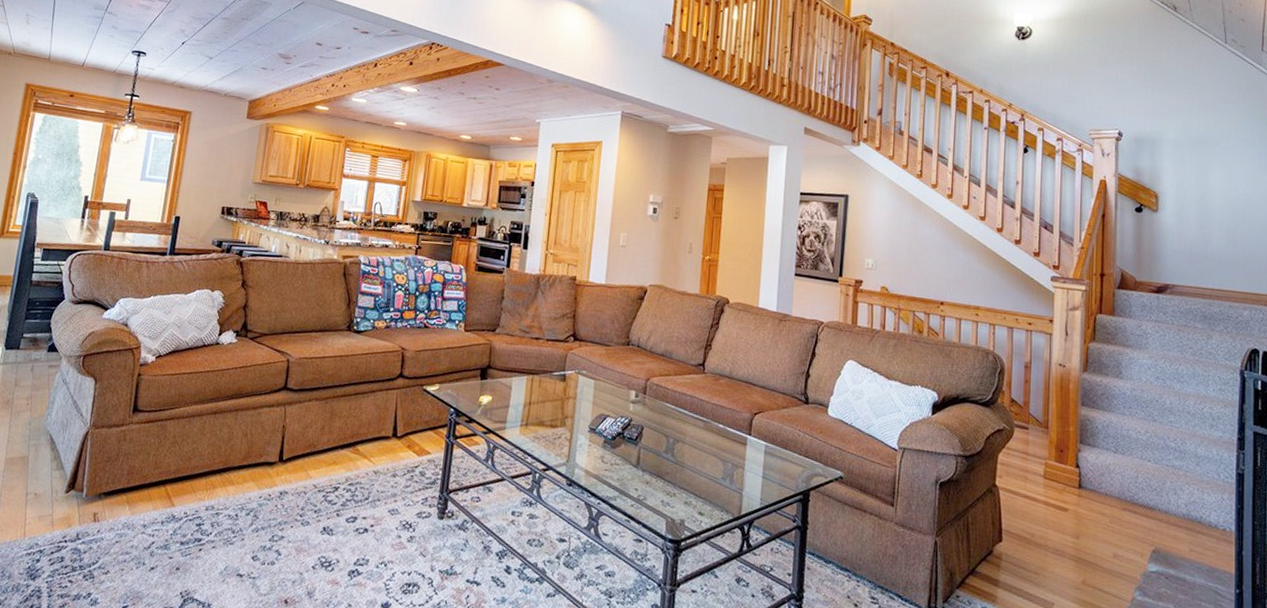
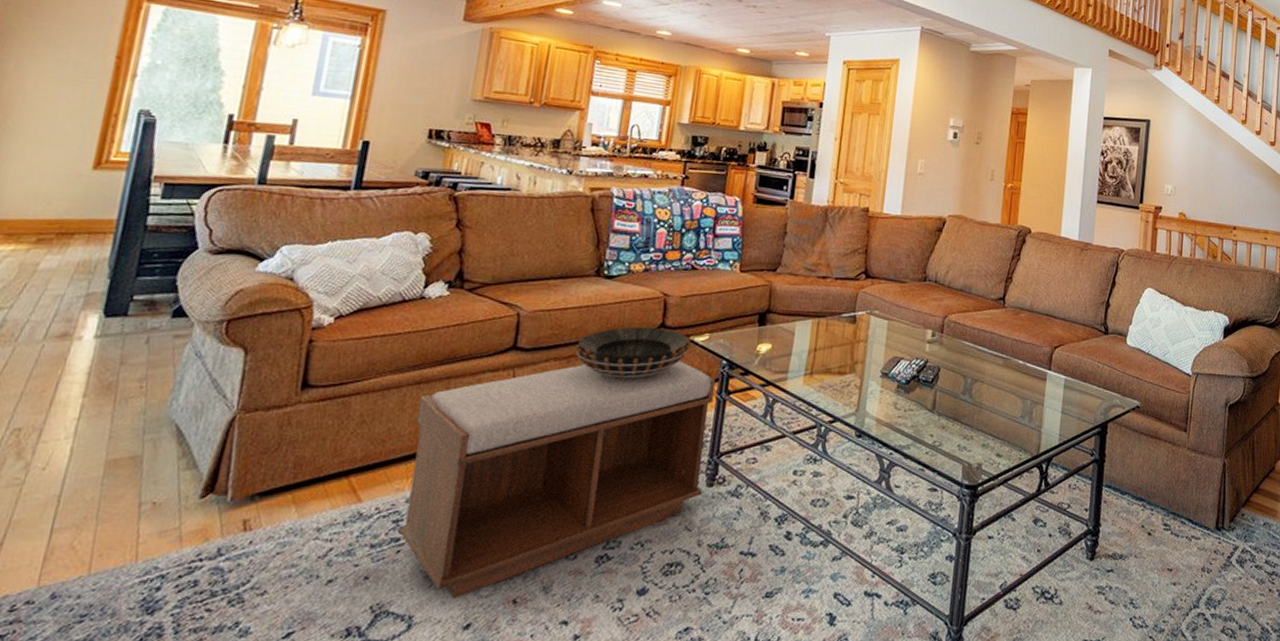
bench: none [201,405,445,594] -> present [400,361,715,599]
decorative bowl: none [331,375,424,419] -> present [575,326,691,379]

